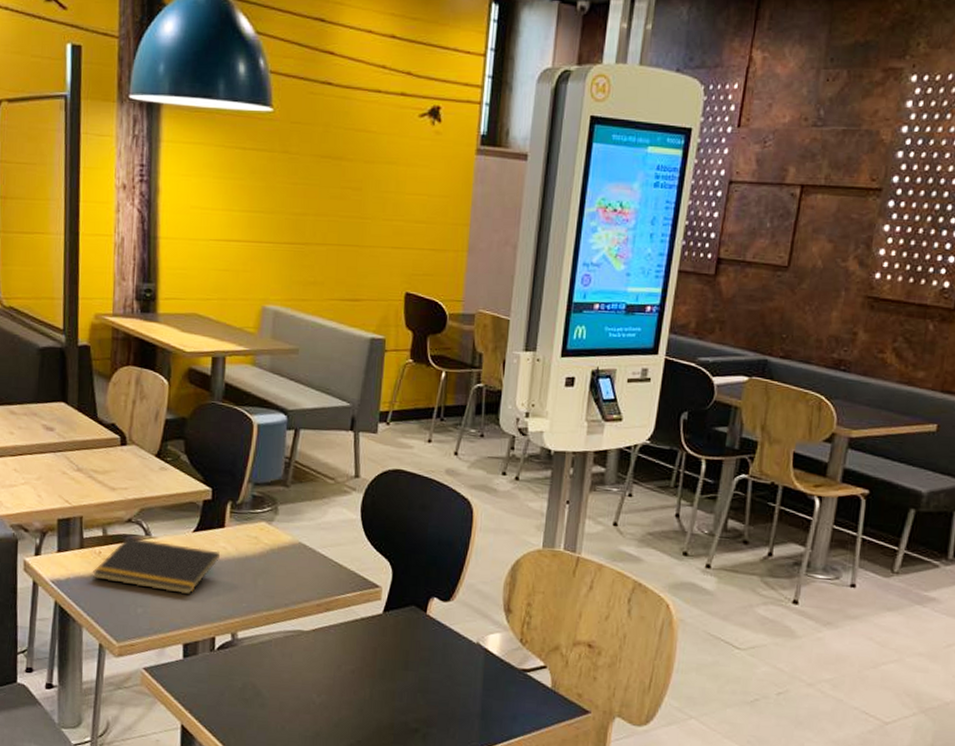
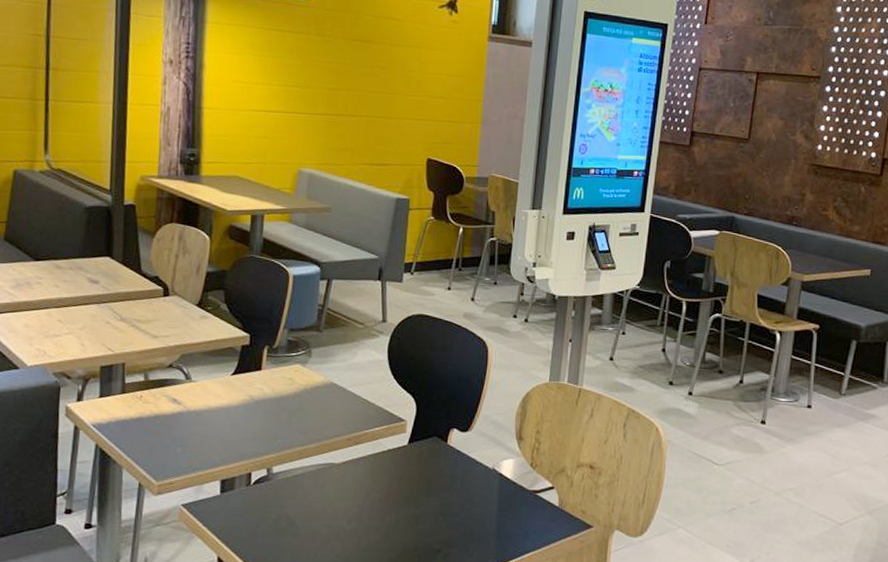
notepad: present [92,537,221,595] -> none [133,381,258,434]

